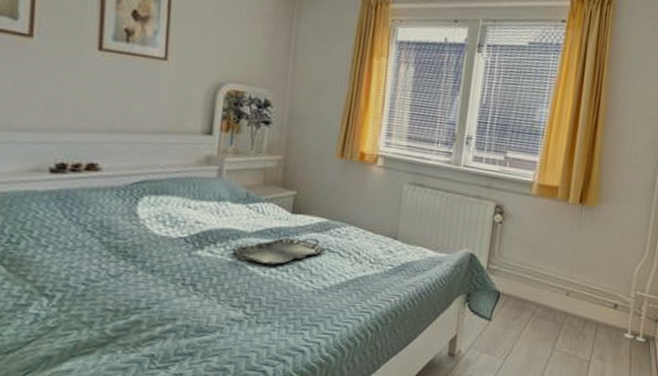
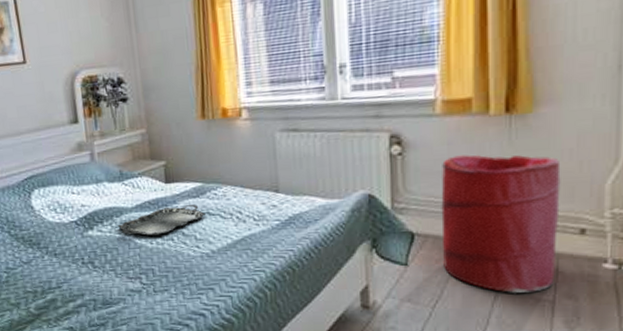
laundry hamper: none [517,231,609,353] -> present [441,155,561,293]

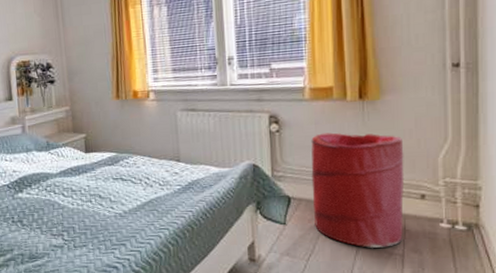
serving tray: present [118,205,205,236] -> none [44,171,119,198]

